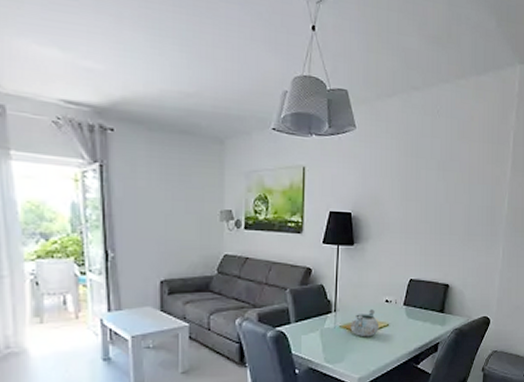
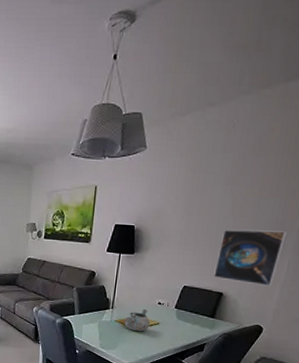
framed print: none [438,216,497,274] -> present [213,230,287,286]

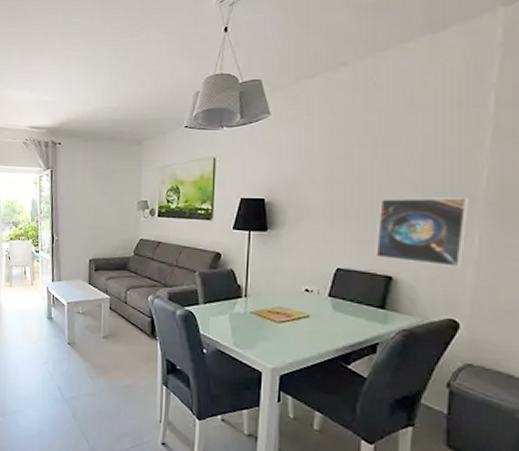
decorative bowl: present [124,309,151,332] -> none [263,298,298,327]

